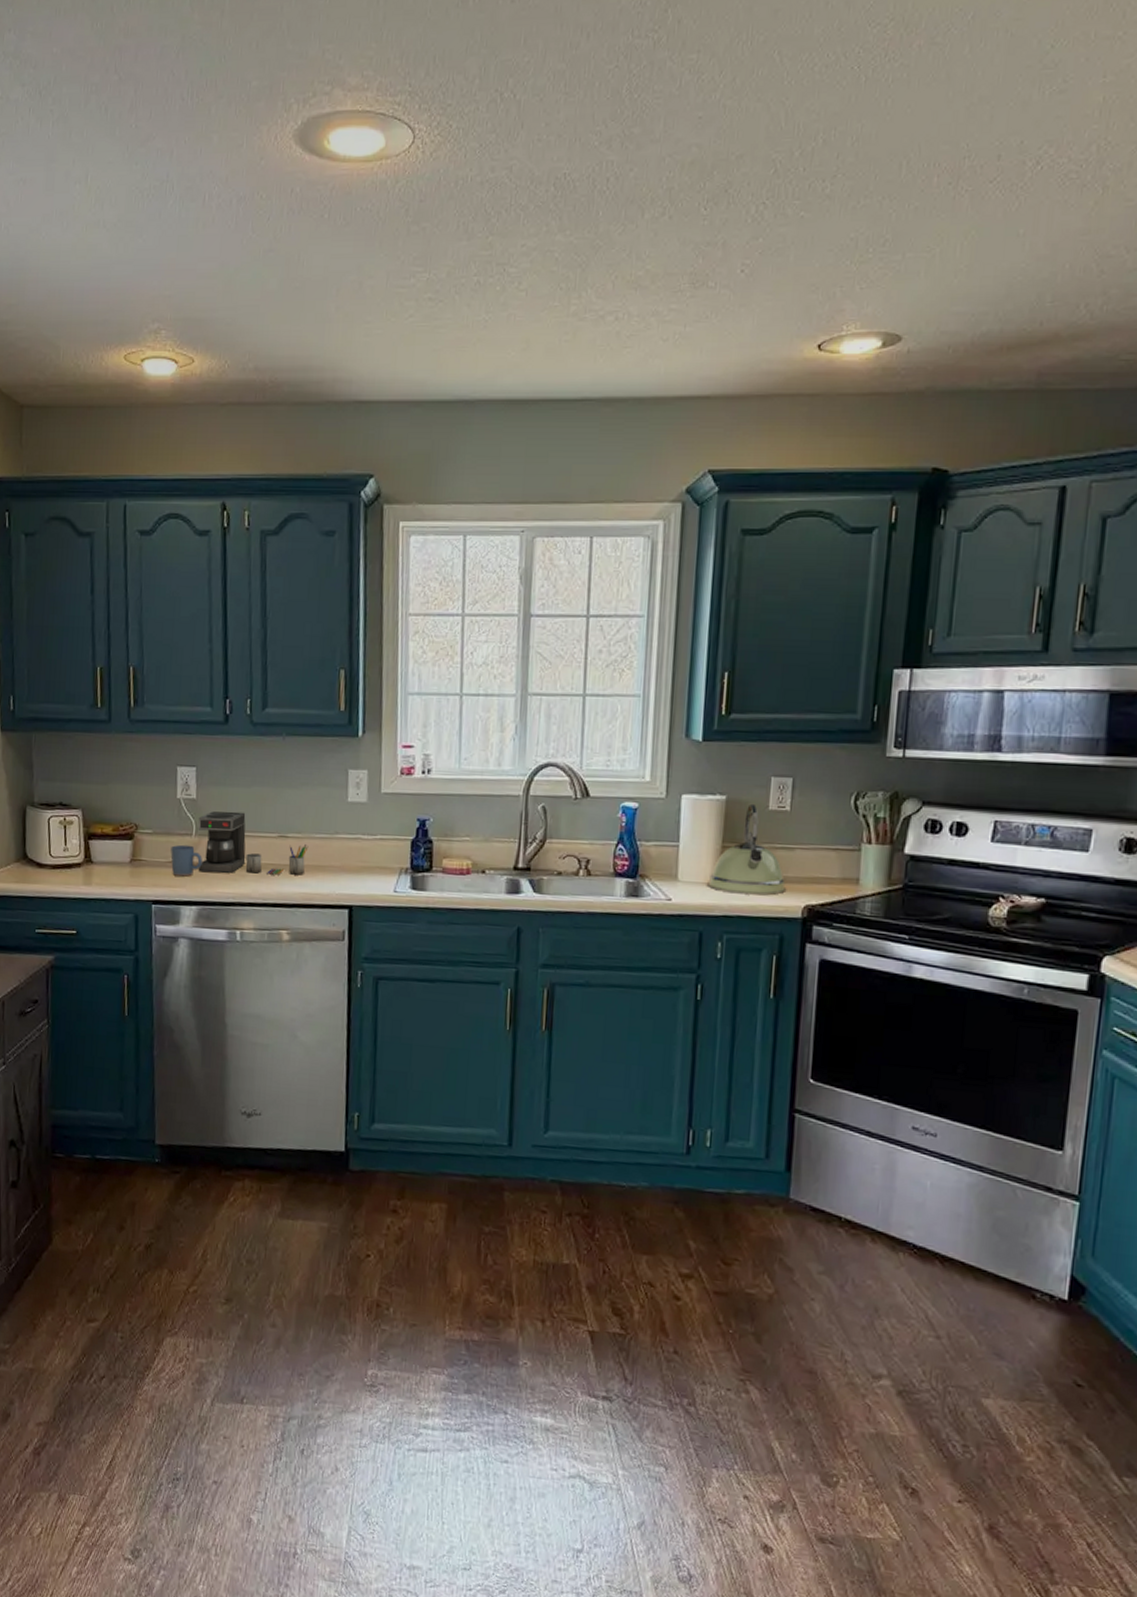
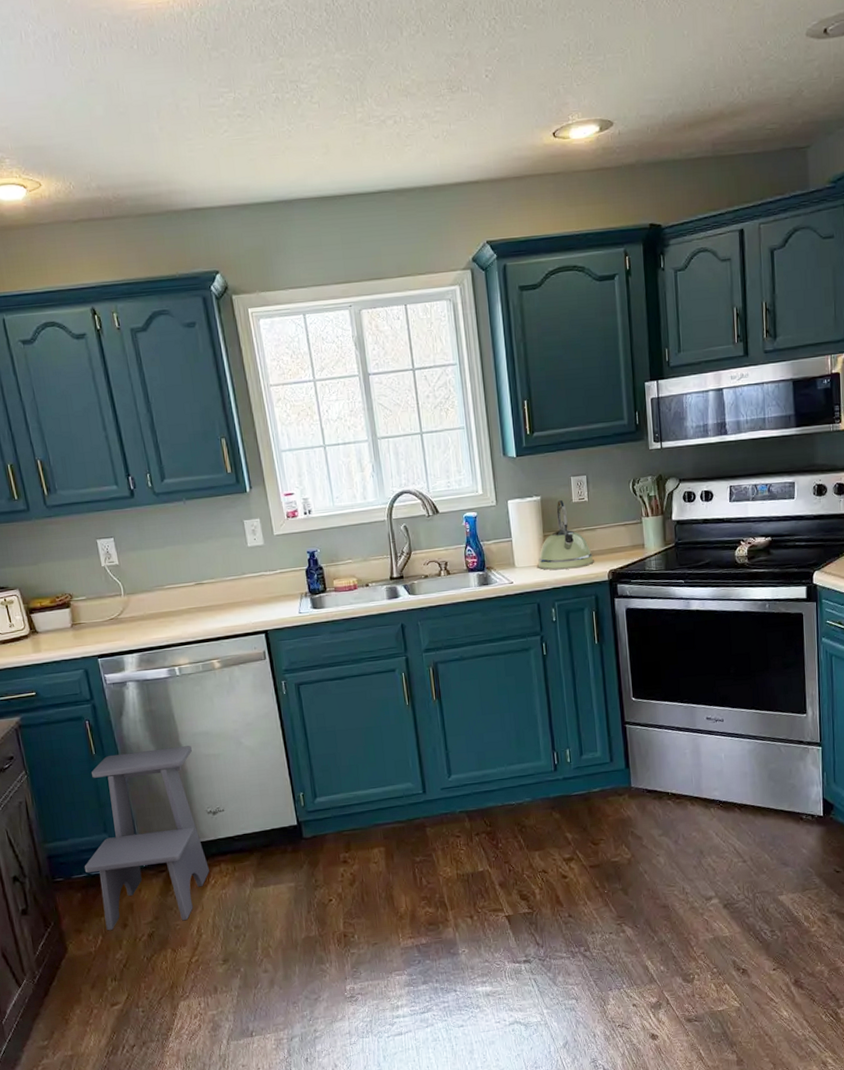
step stool: none [89,1020,237,1239] -> present [84,746,209,931]
mug: present [170,844,203,877] -> none [105,603,135,632]
coffee maker: present [198,811,309,875] -> none [124,569,223,625]

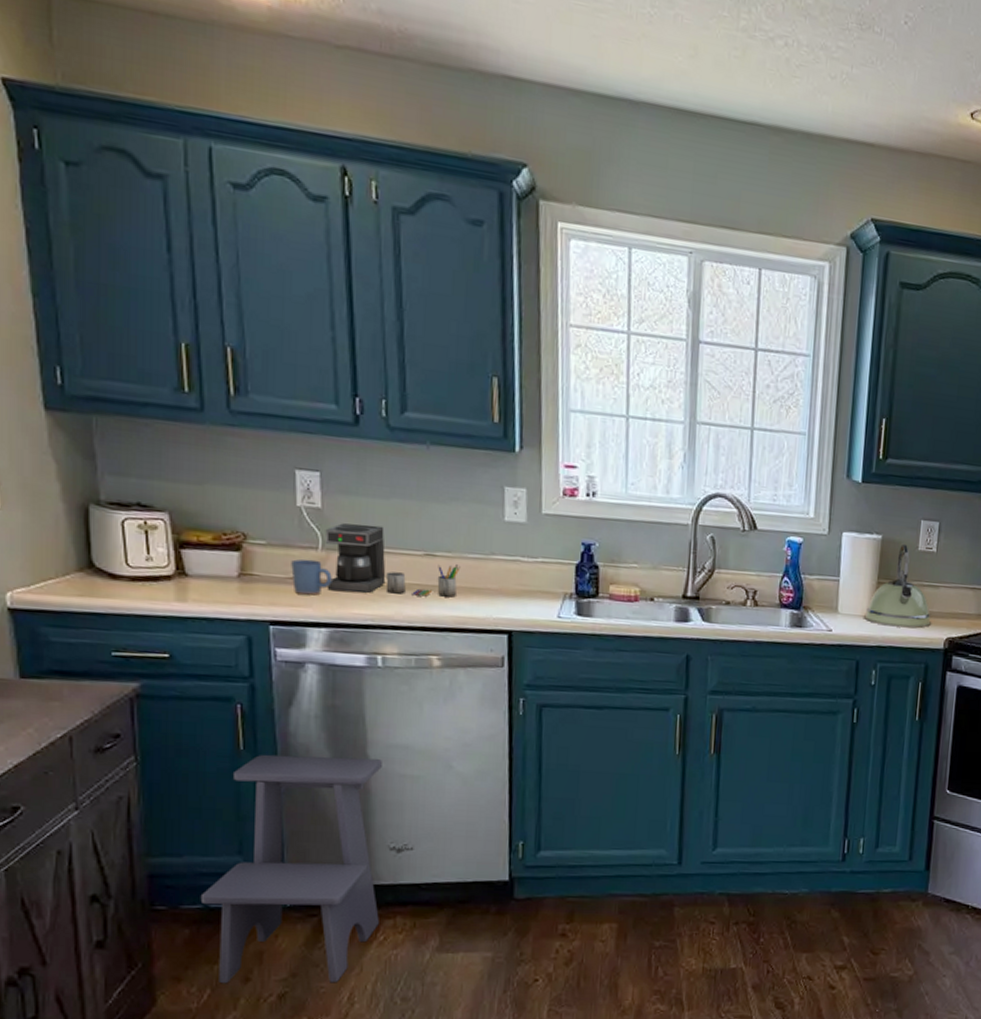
mug: none [105,603,135,632] -> present [291,559,332,595]
coffee maker: none [124,569,223,625] -> present [325,523,461,598]

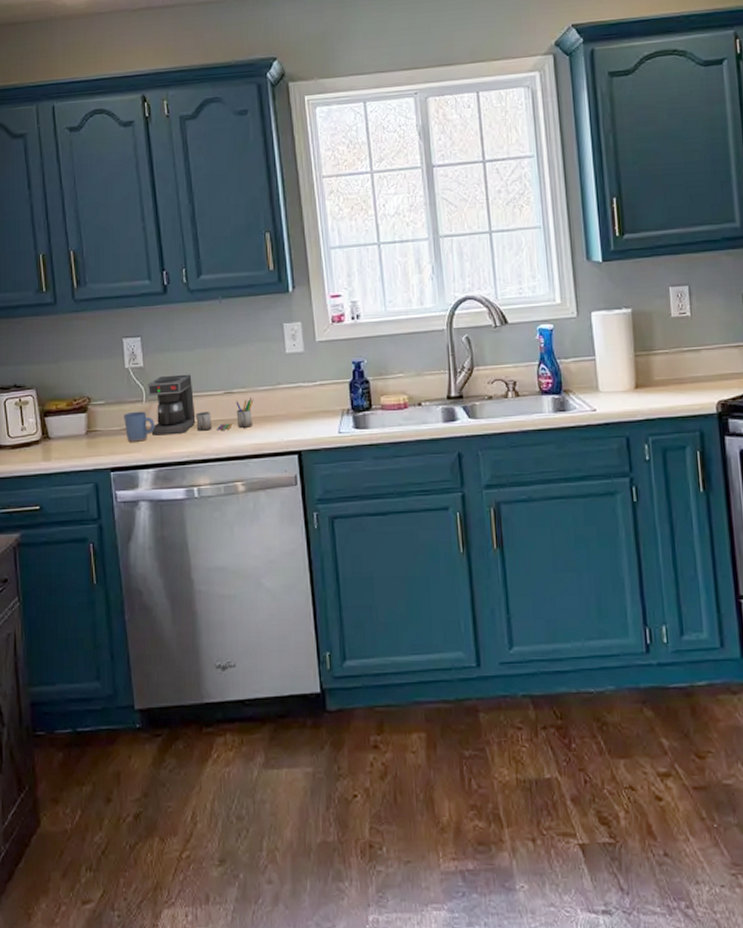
step stool: present [200,754,382,984] -> none [70,582,212,805]
kettle: present [864,543,932,629] -> none [627,313,700,398]

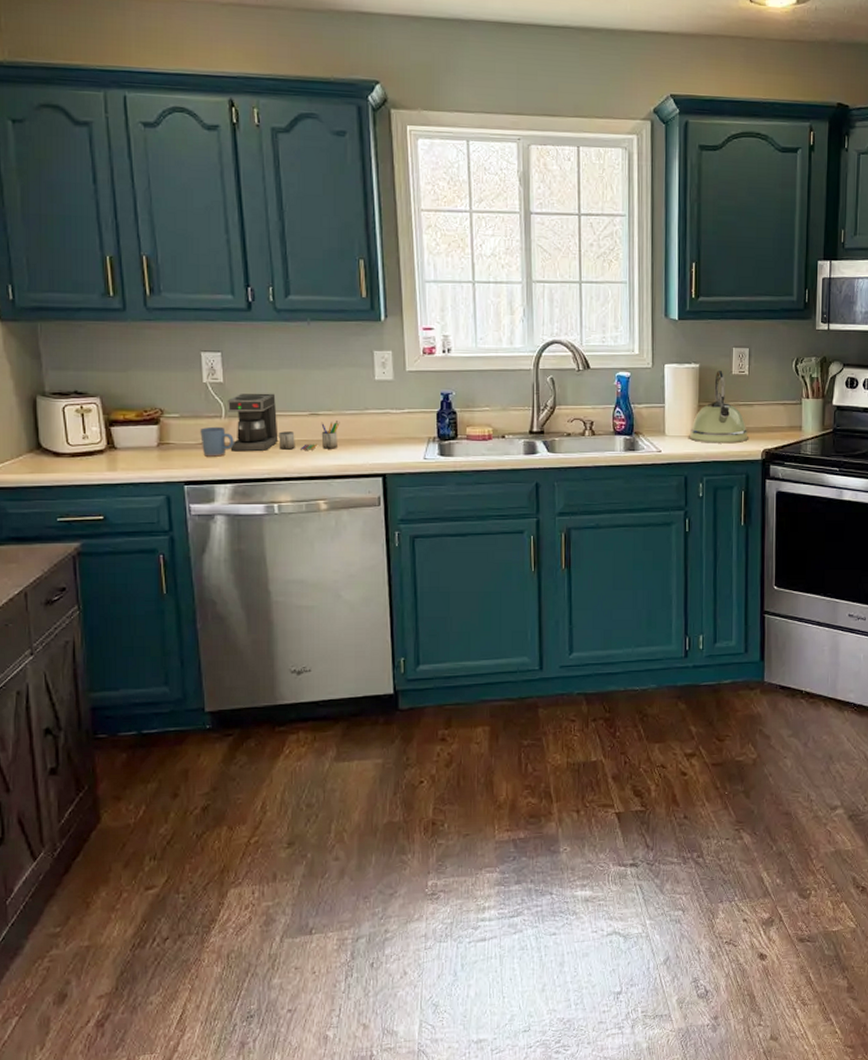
kettle: none [627,313,700,398] -> present [689,370,749,444]

